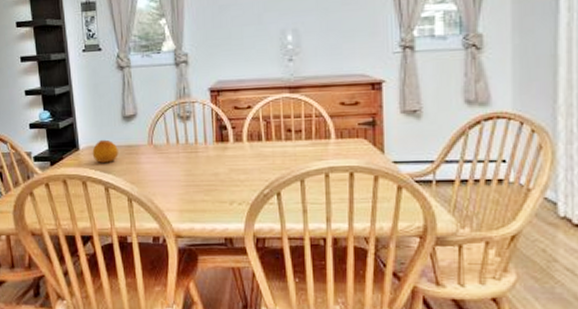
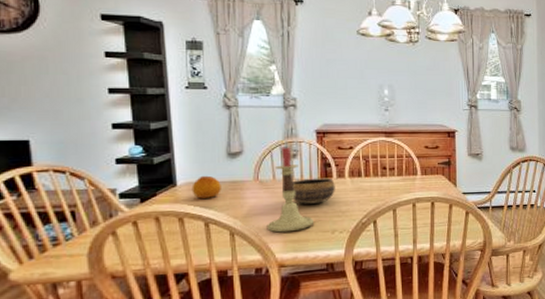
candlestick: none [162,108,210,201] -> present [267,147,313,233]
bowl: none [186,142,232,171] -> present [292,178,335,204]

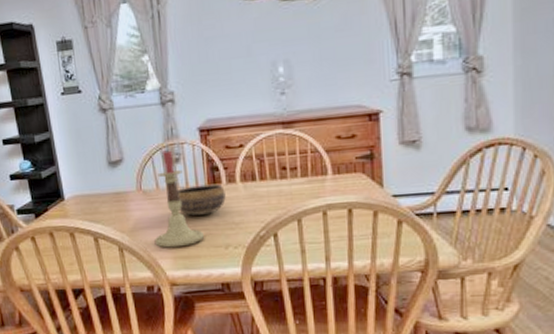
fruit: present [191,175,221,199] -> none [78,187,106,212]

